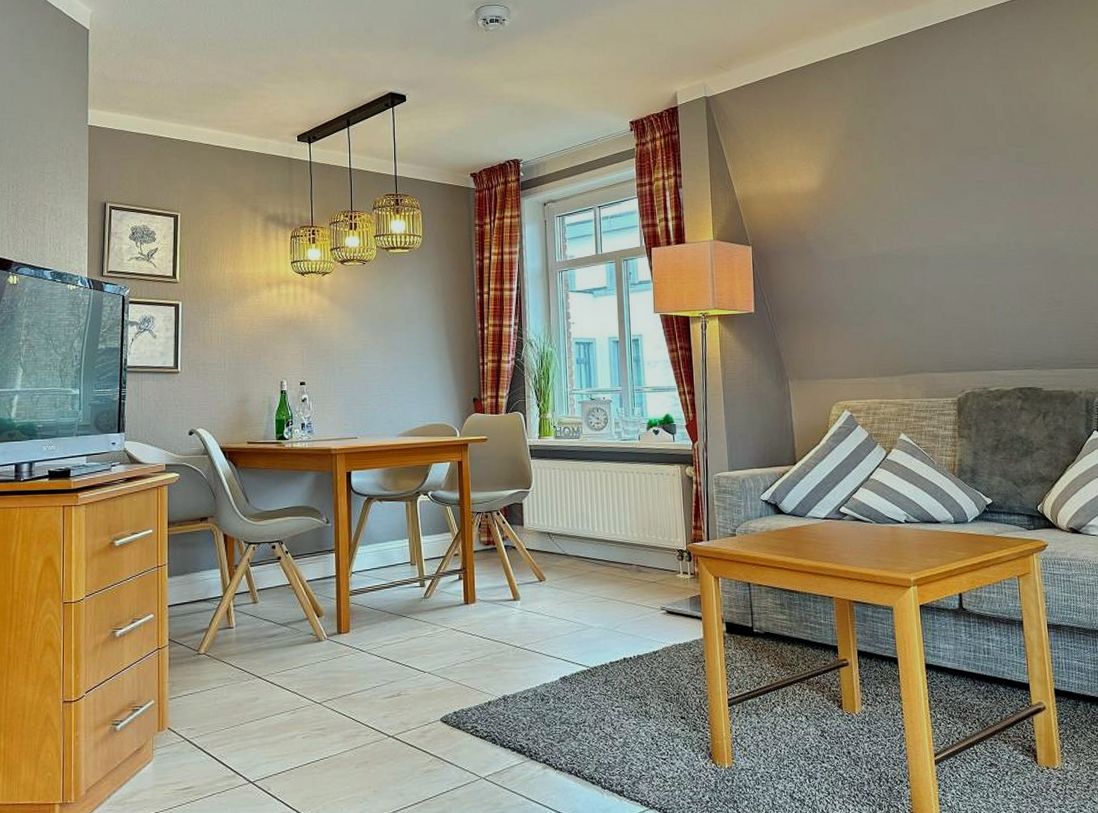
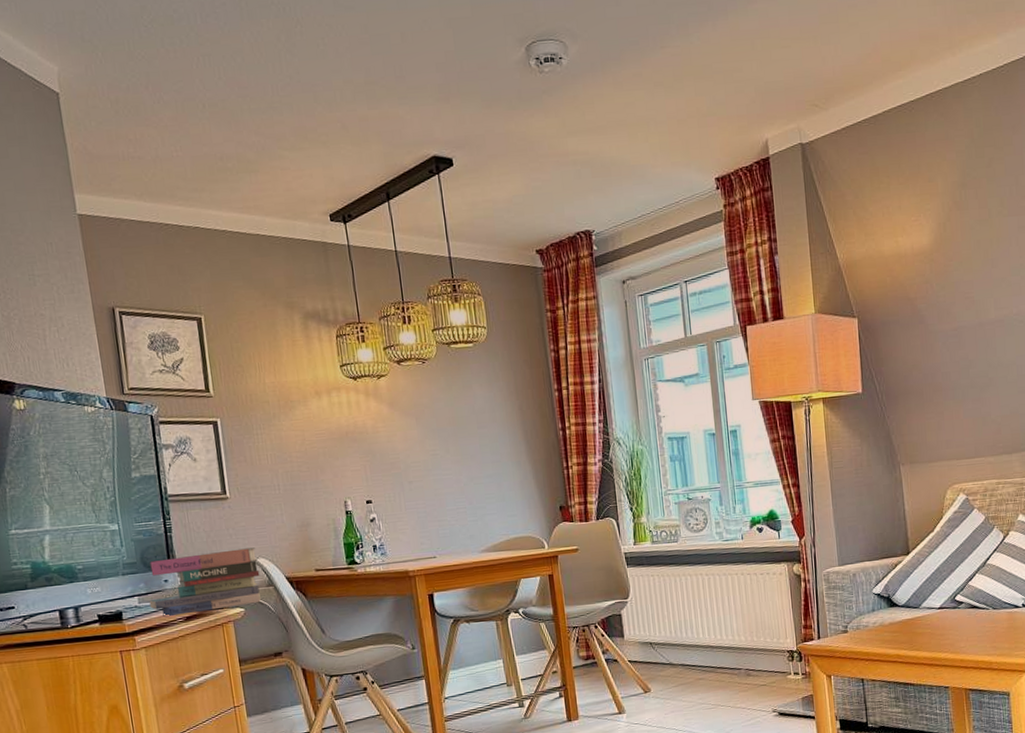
books: none [96,418,197,477] -> present [149,547,261,618]

